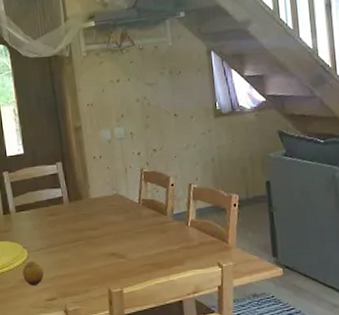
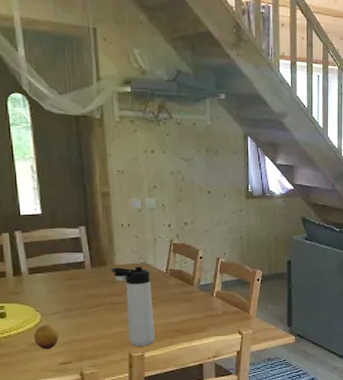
thermos bottle: none [87,198,132,282] -> present [112,266,155,346]

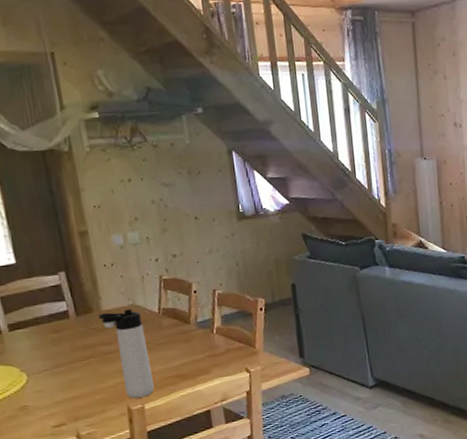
fruit: present [34,325,59,349] -> none [21,385,49,413]

